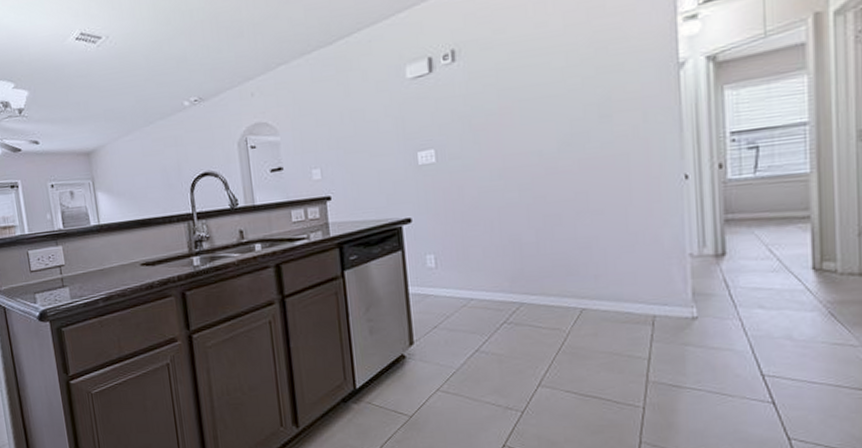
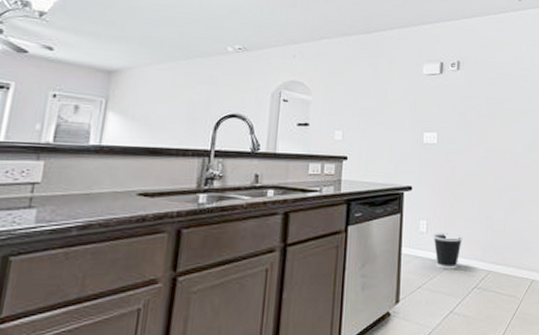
wastebasket: none [444,265,482,306] -> present [433,233,462,269]

